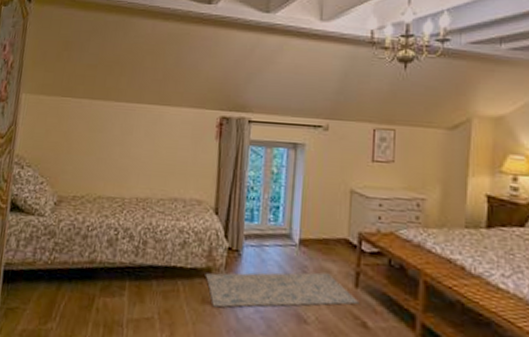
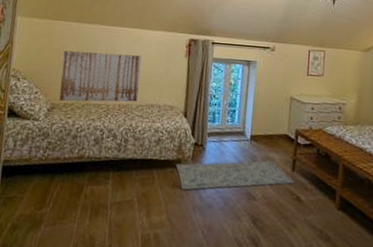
wall art: none [67,133,163,195] -> present [59,50,142,102]

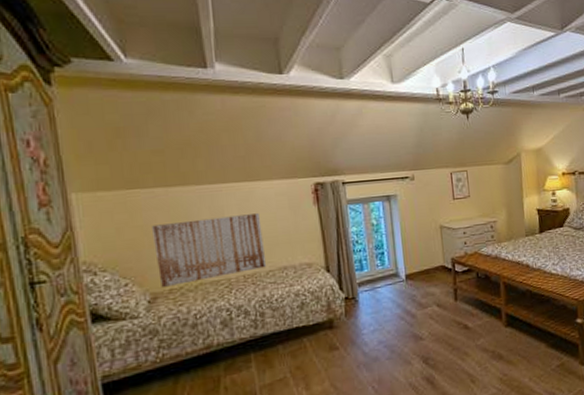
rug: present [175,160,295,190] -> none [328,296,460,351]

